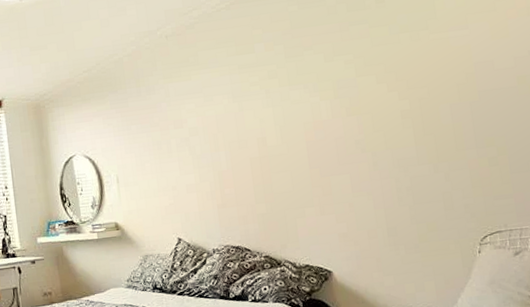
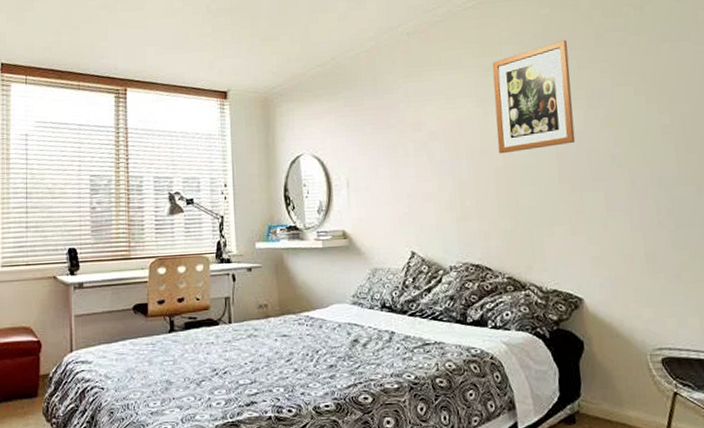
wall art: none [245,35,324,145] -> present [492,40,576,154]

